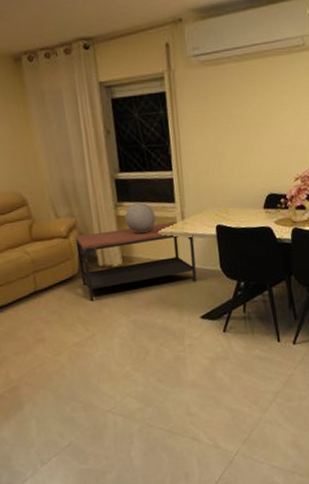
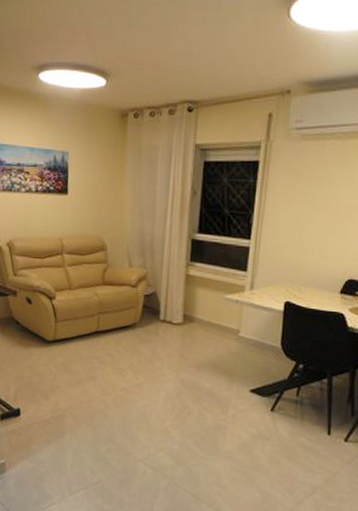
coffee table: present [75,221,197,301] -> none [141,287,259,353]
decorative sphere: present [125,202,156,234] -> none [194,265,225,296]

